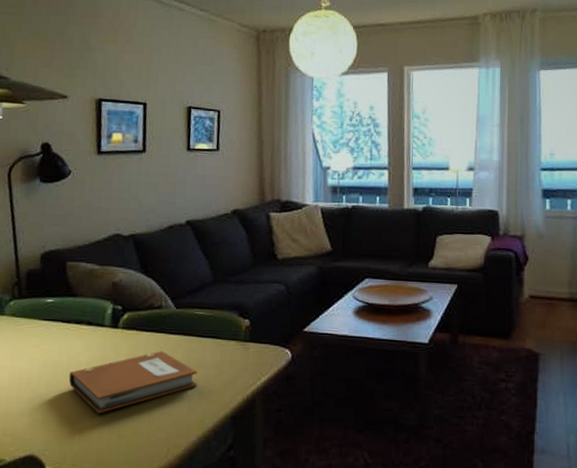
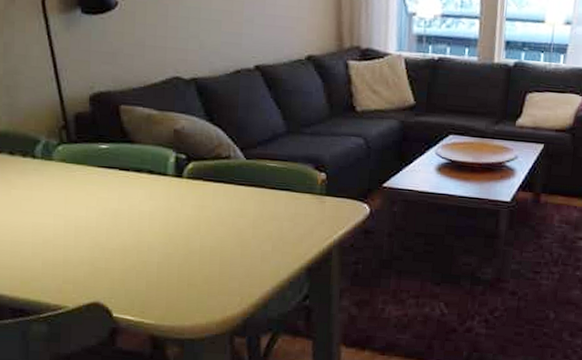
notebook: present [69,351,198,414] -> none [131,202,271,263]

